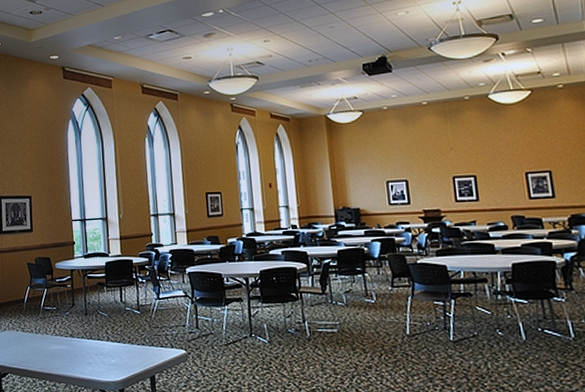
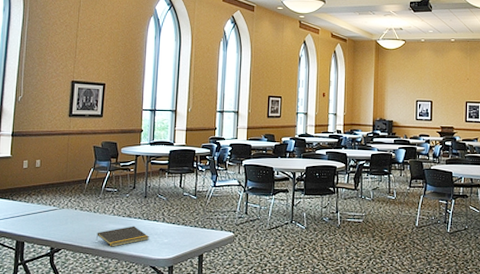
notepad: none [40,346,95,370] -> present [95,225,149,247]

